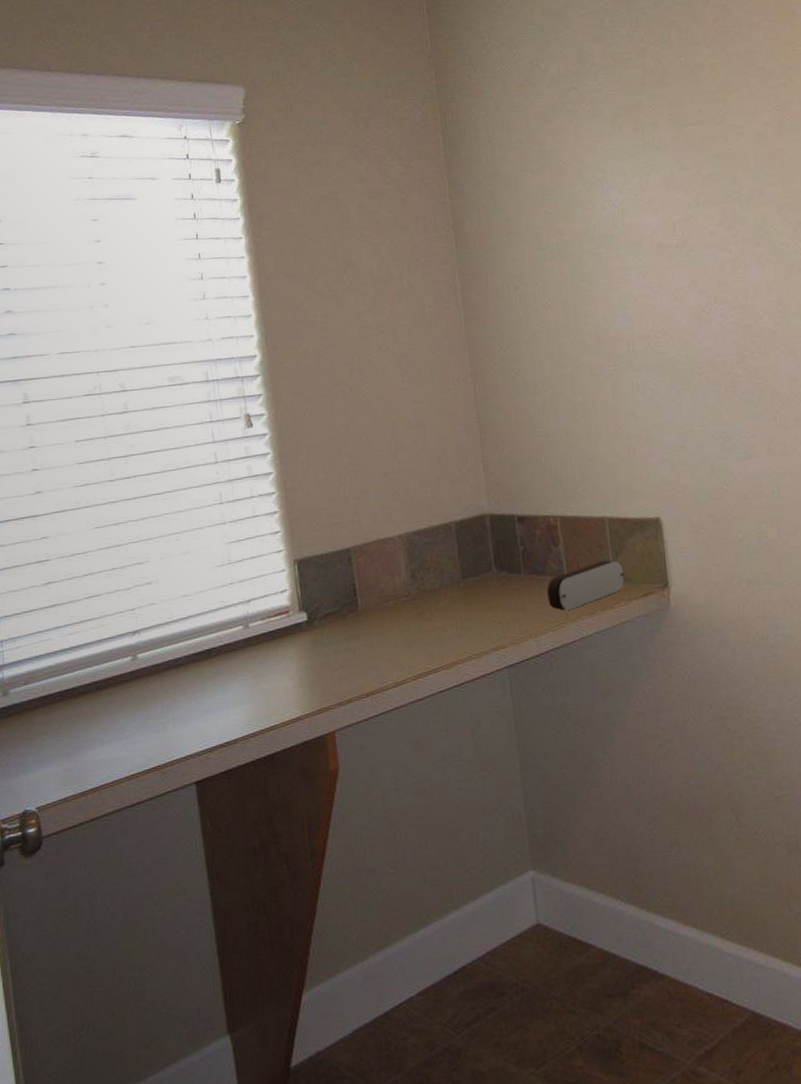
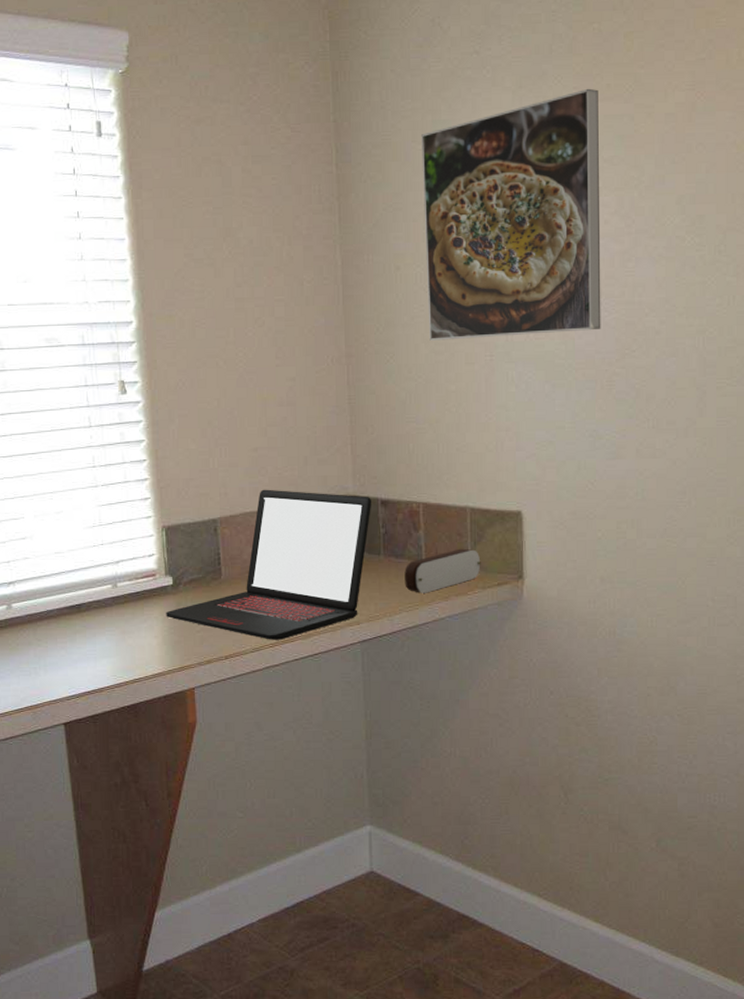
laptop: none [301,513,509,673] -> present [166,489,372,640]
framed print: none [529,114,719,355] -> present [421,88,601,341]

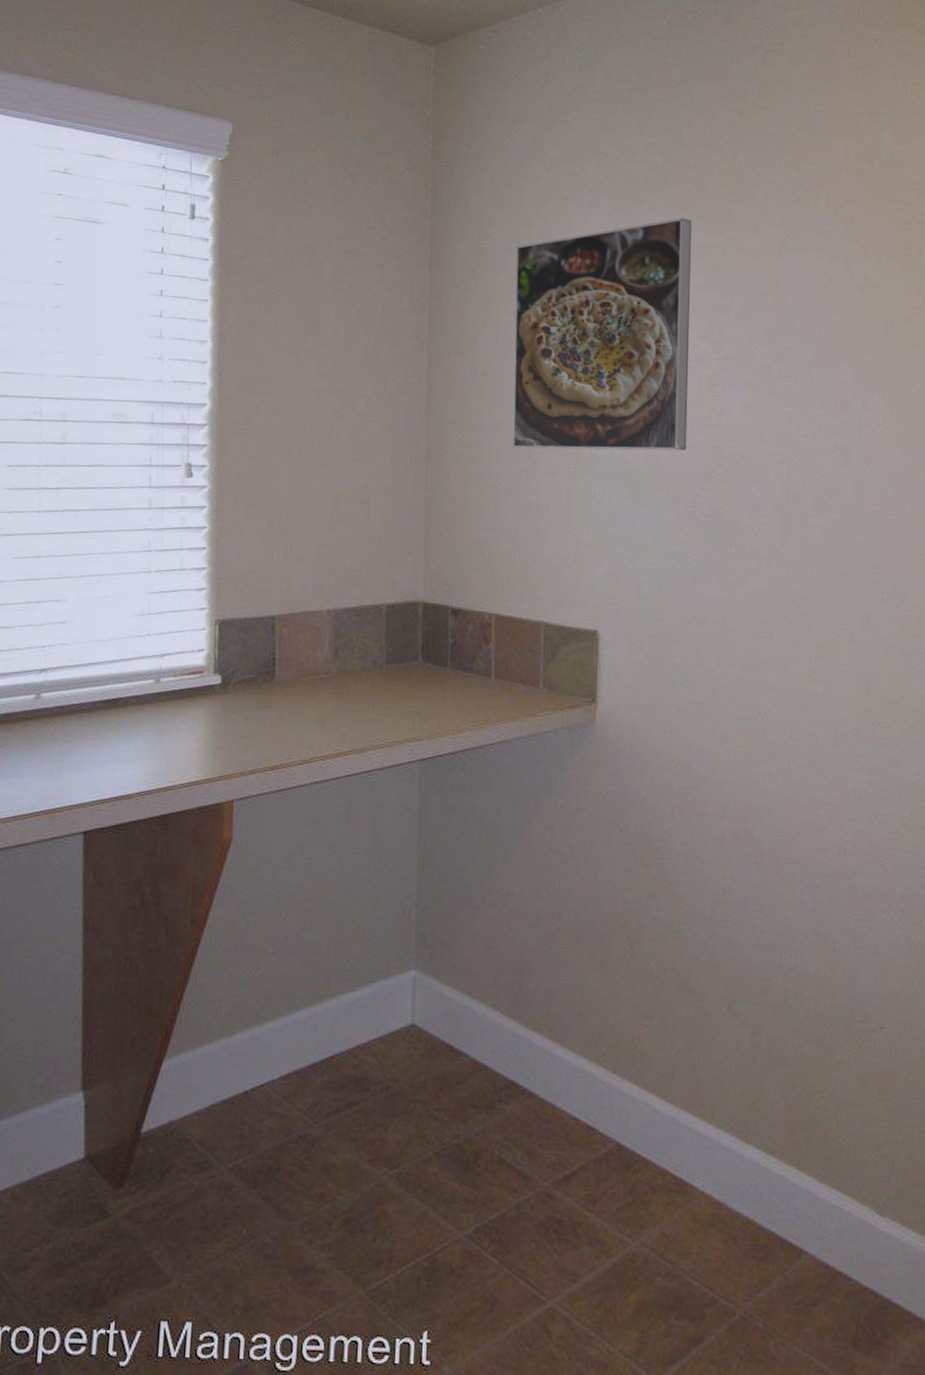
laptop: present [166,489,372,640] -> none [210,588,442,753]
pencil case: present [404,548,481,593] -> none [471,665,553,712]

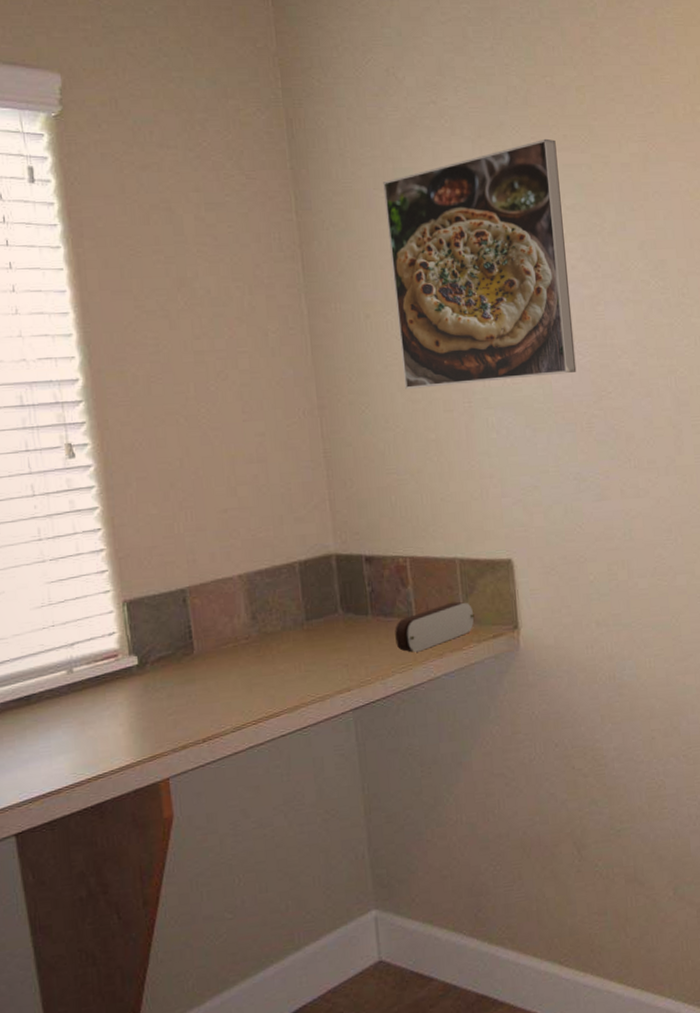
pencil case: none [471,665,553,712] -> present [395,601,475,652]

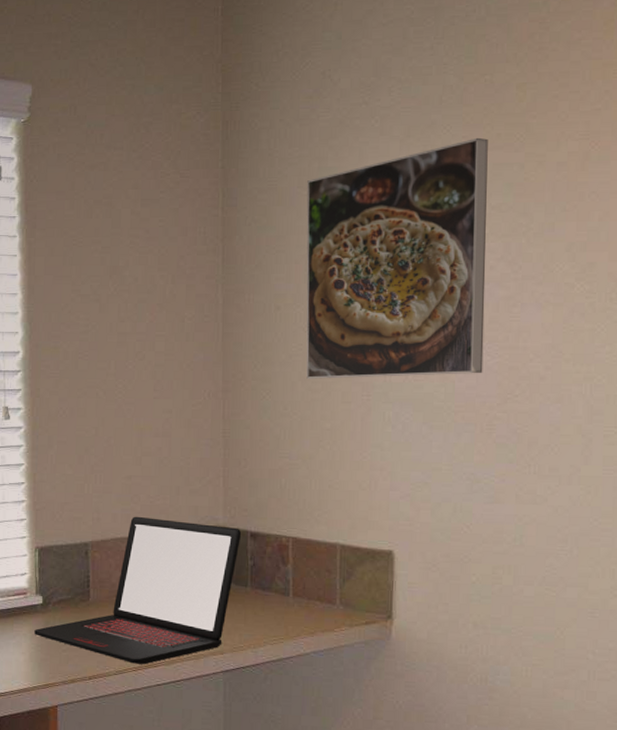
laptop: none [132,552,356,717] -> present [34,516,242,664]
pencil case: present [395,601,475,652] -> none [270,585,349,627]

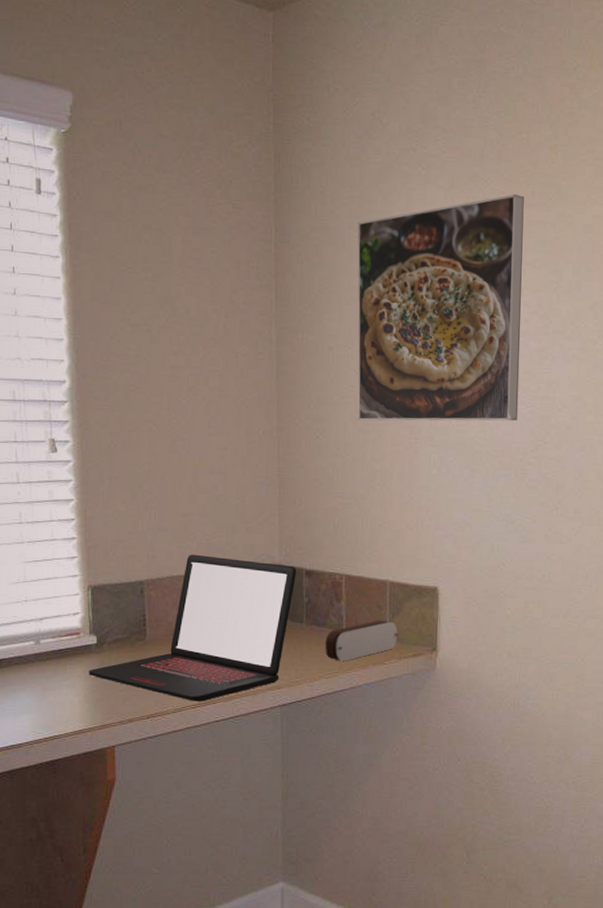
pencil case: none [270,585,349,627] -> present [325,620,398,661]

